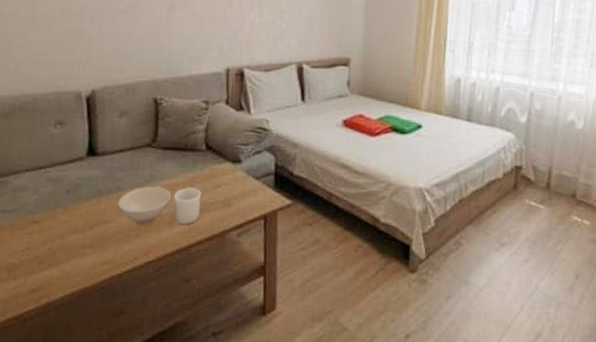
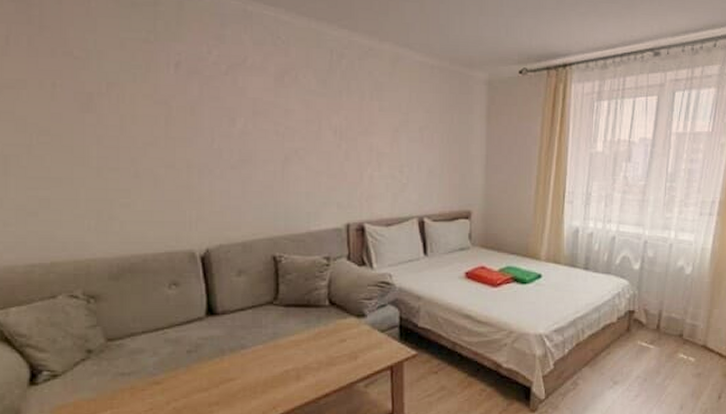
bowl: present [118,187,172,226] -> none [242,343,297,382]
mug: present [173,188,202,225] -> none [298,343,327,379]

